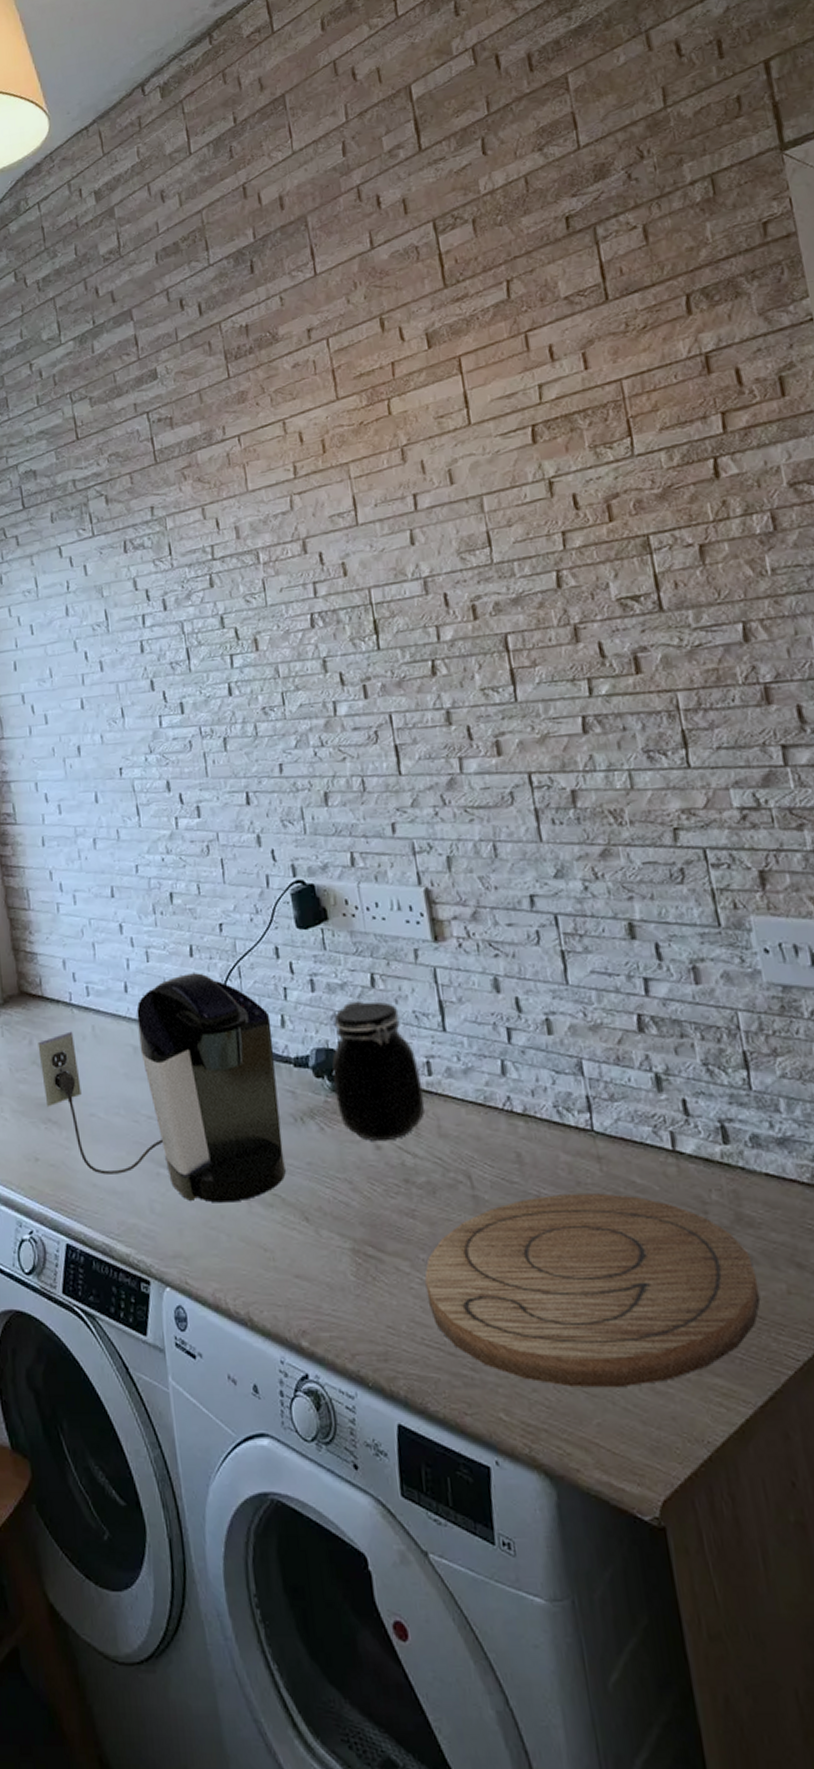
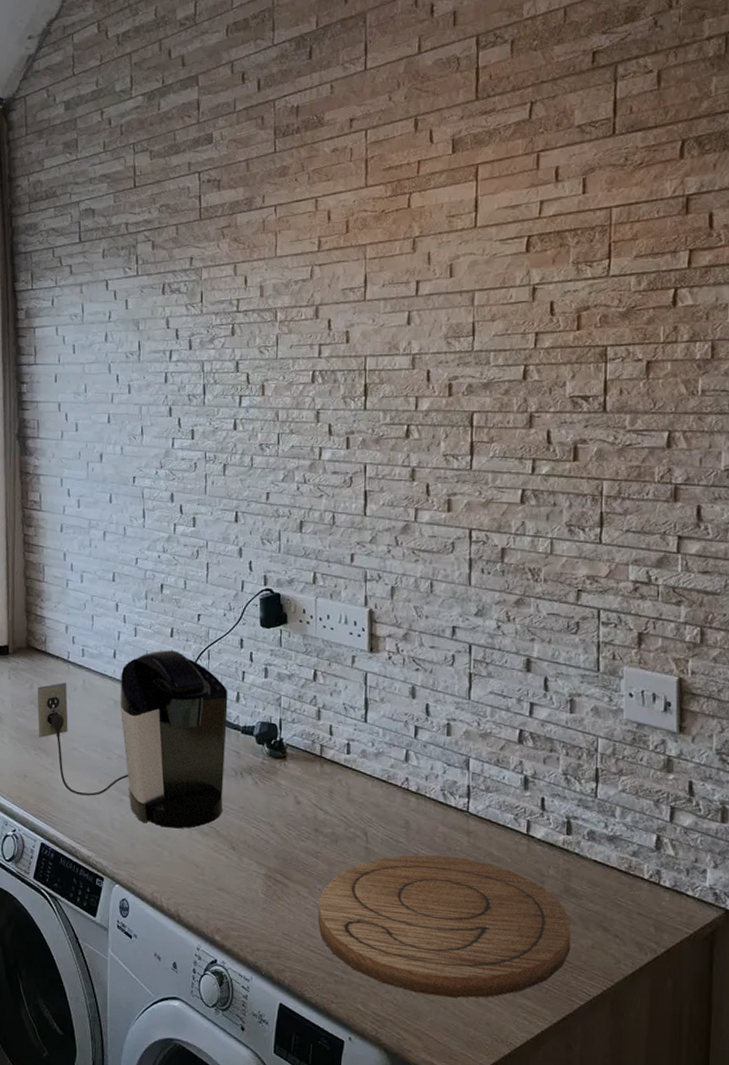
jar: present [332,1000,425,1142] -> none [271,689,341,799]

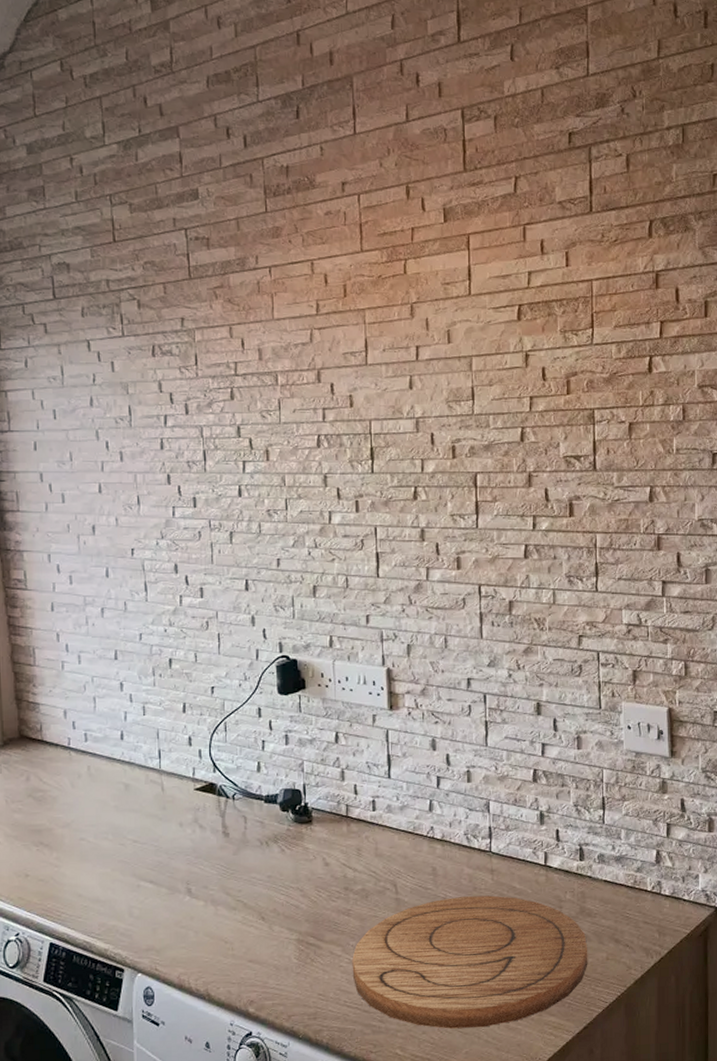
coffee maker: present [37,650,228,829] -> none [35,726,249,908]

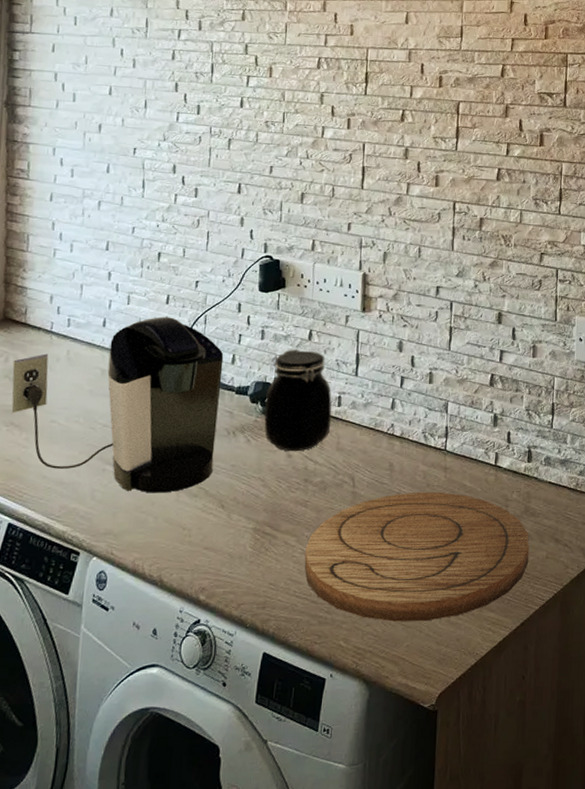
coffee maker: none [35,726,249,908] -> present [11,317,224,493]
jar: none [297,753,367,860] -> present [264,349,332,452]

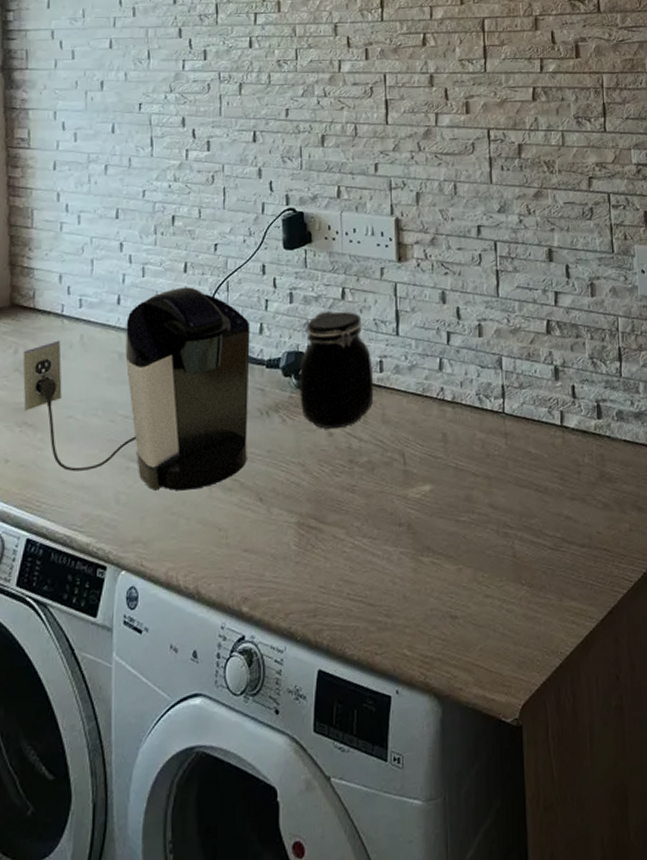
cutting board: present [304,492,530,622] -> none [356,462,610,622]

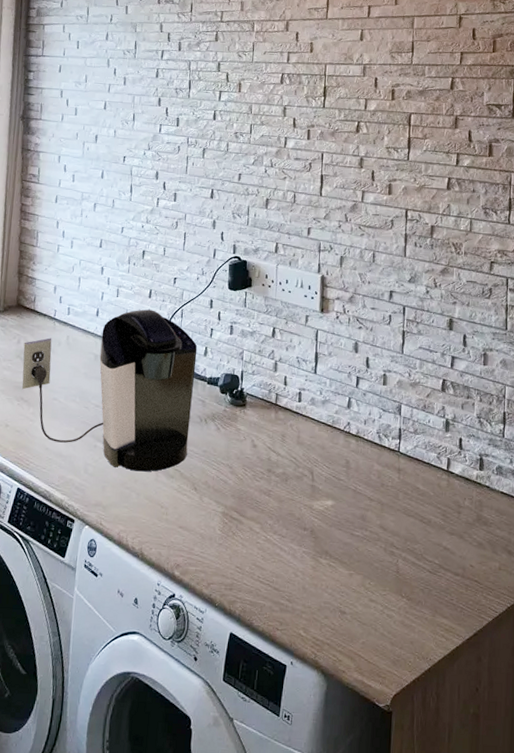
jar: present [300,310,374,430] -> none [232,345,293,443]

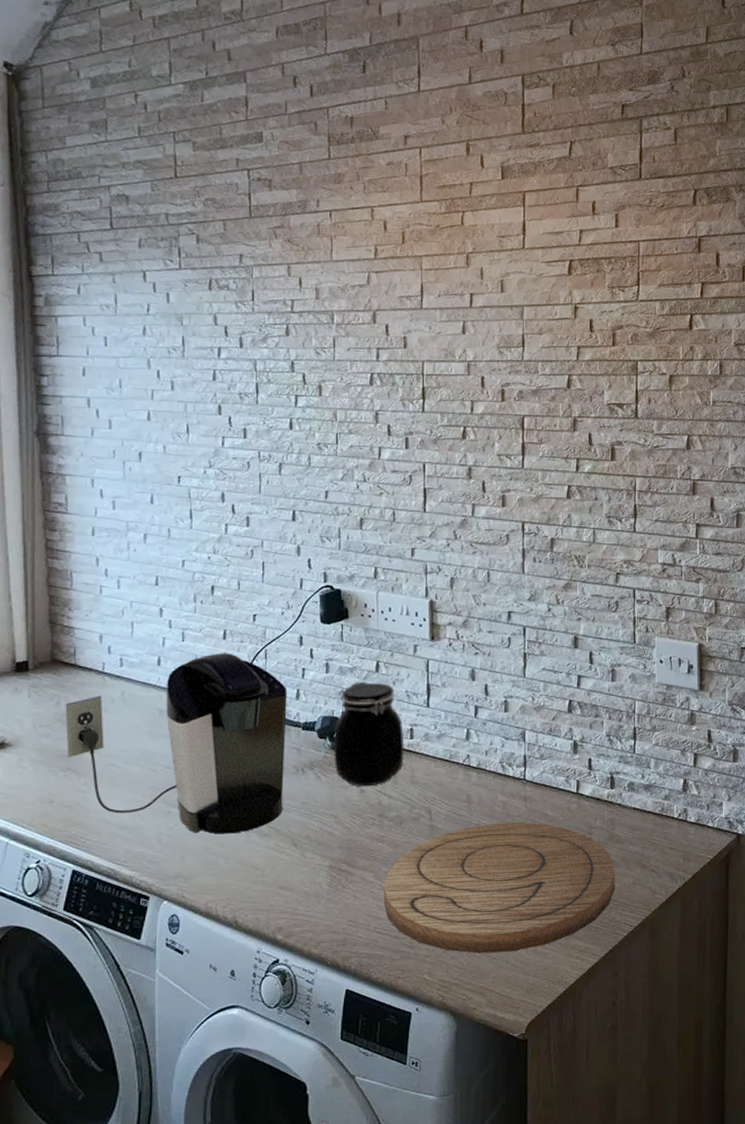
jar: none [232,345,293,443] -> present [334,681,404,787]
cutting board: none [267,491,482,621] -> present [383,822,616,954]

